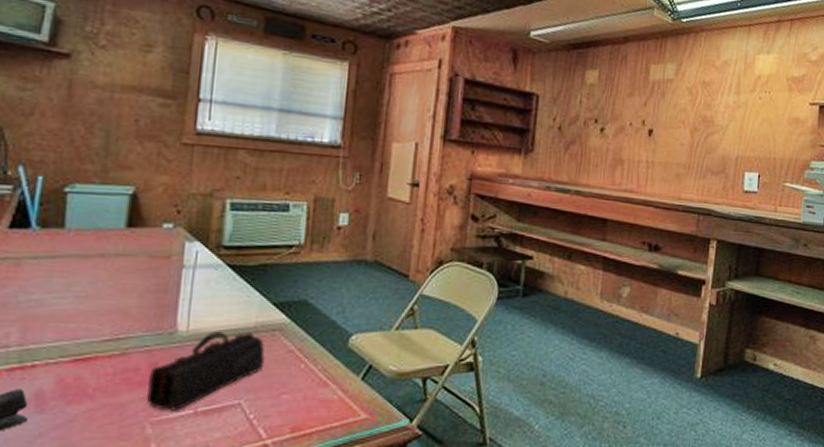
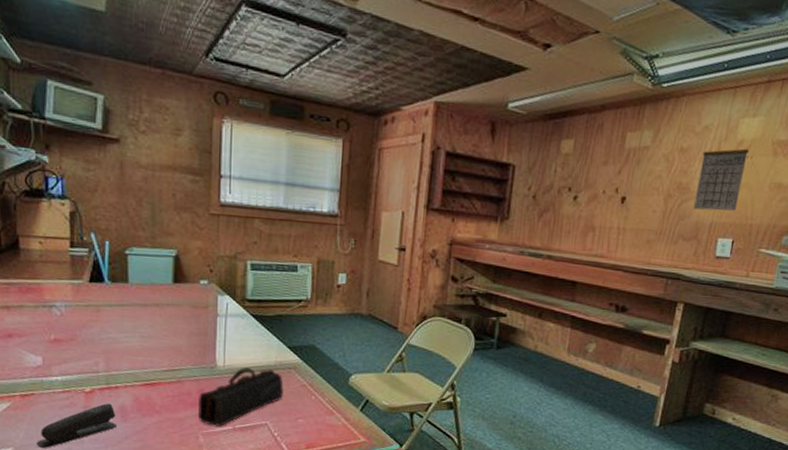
calendar: none [720,72,766,145] -> present [694,137,749,211]

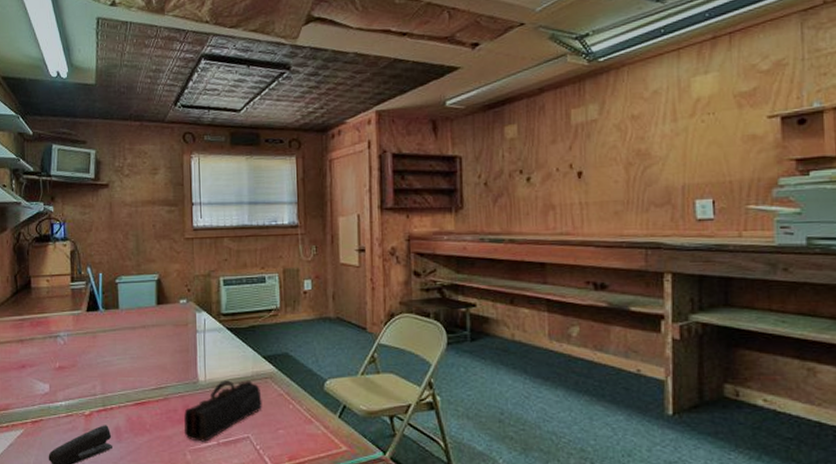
calendar: present [694,137,749,211] -> none [657,98,710,173]

